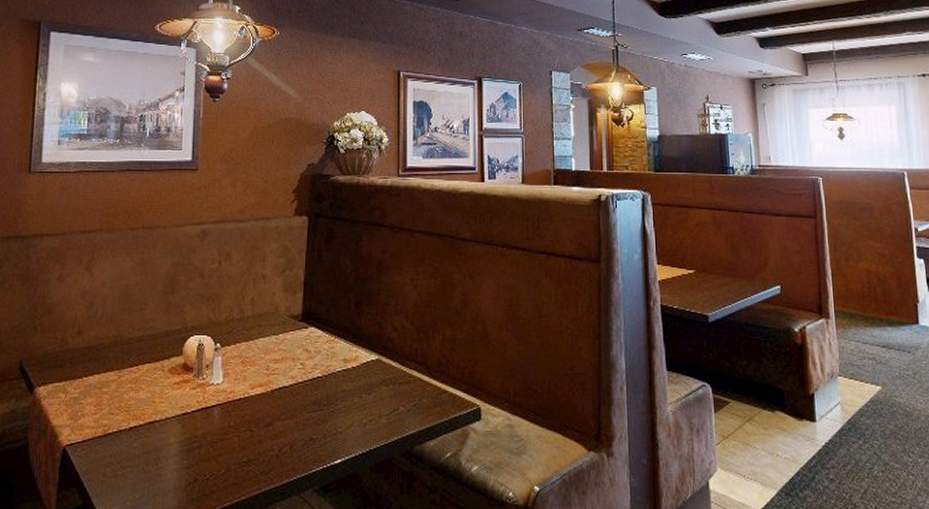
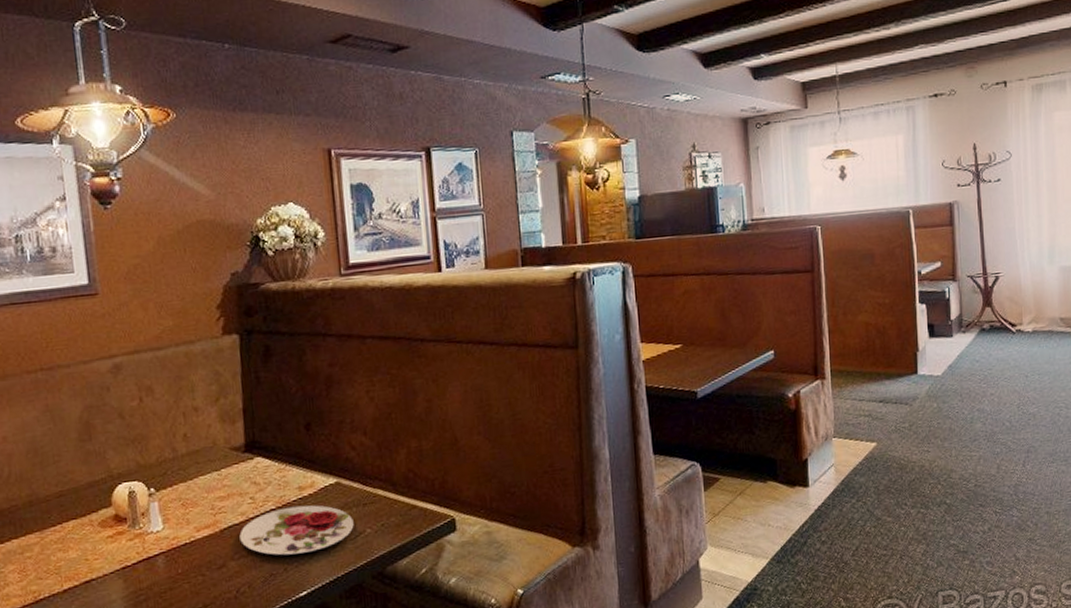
plate: none [288,376,389,422] -> present [239,505,354,556]

